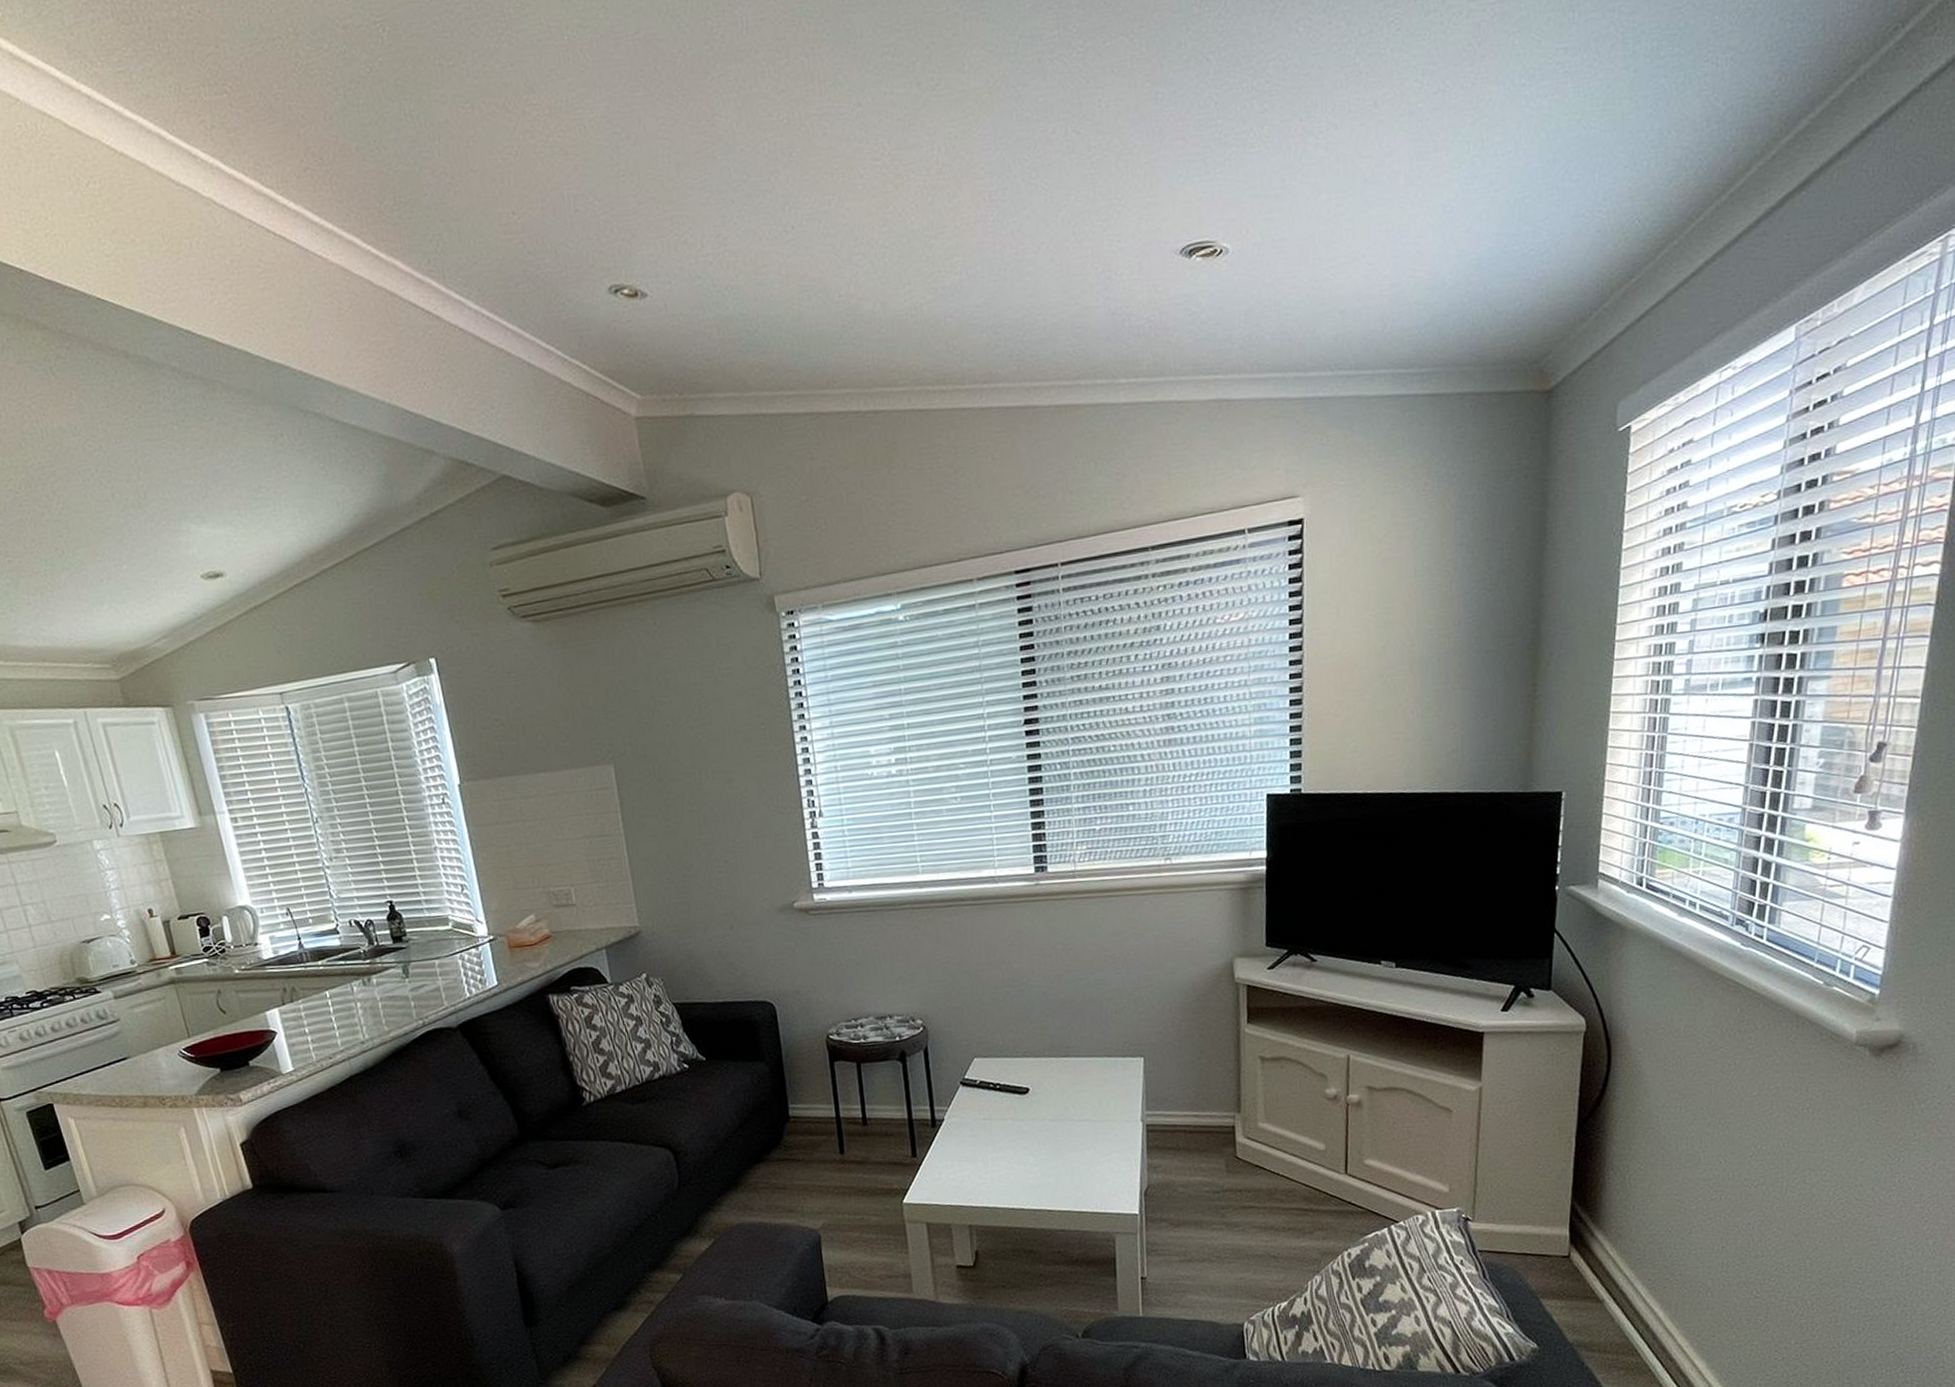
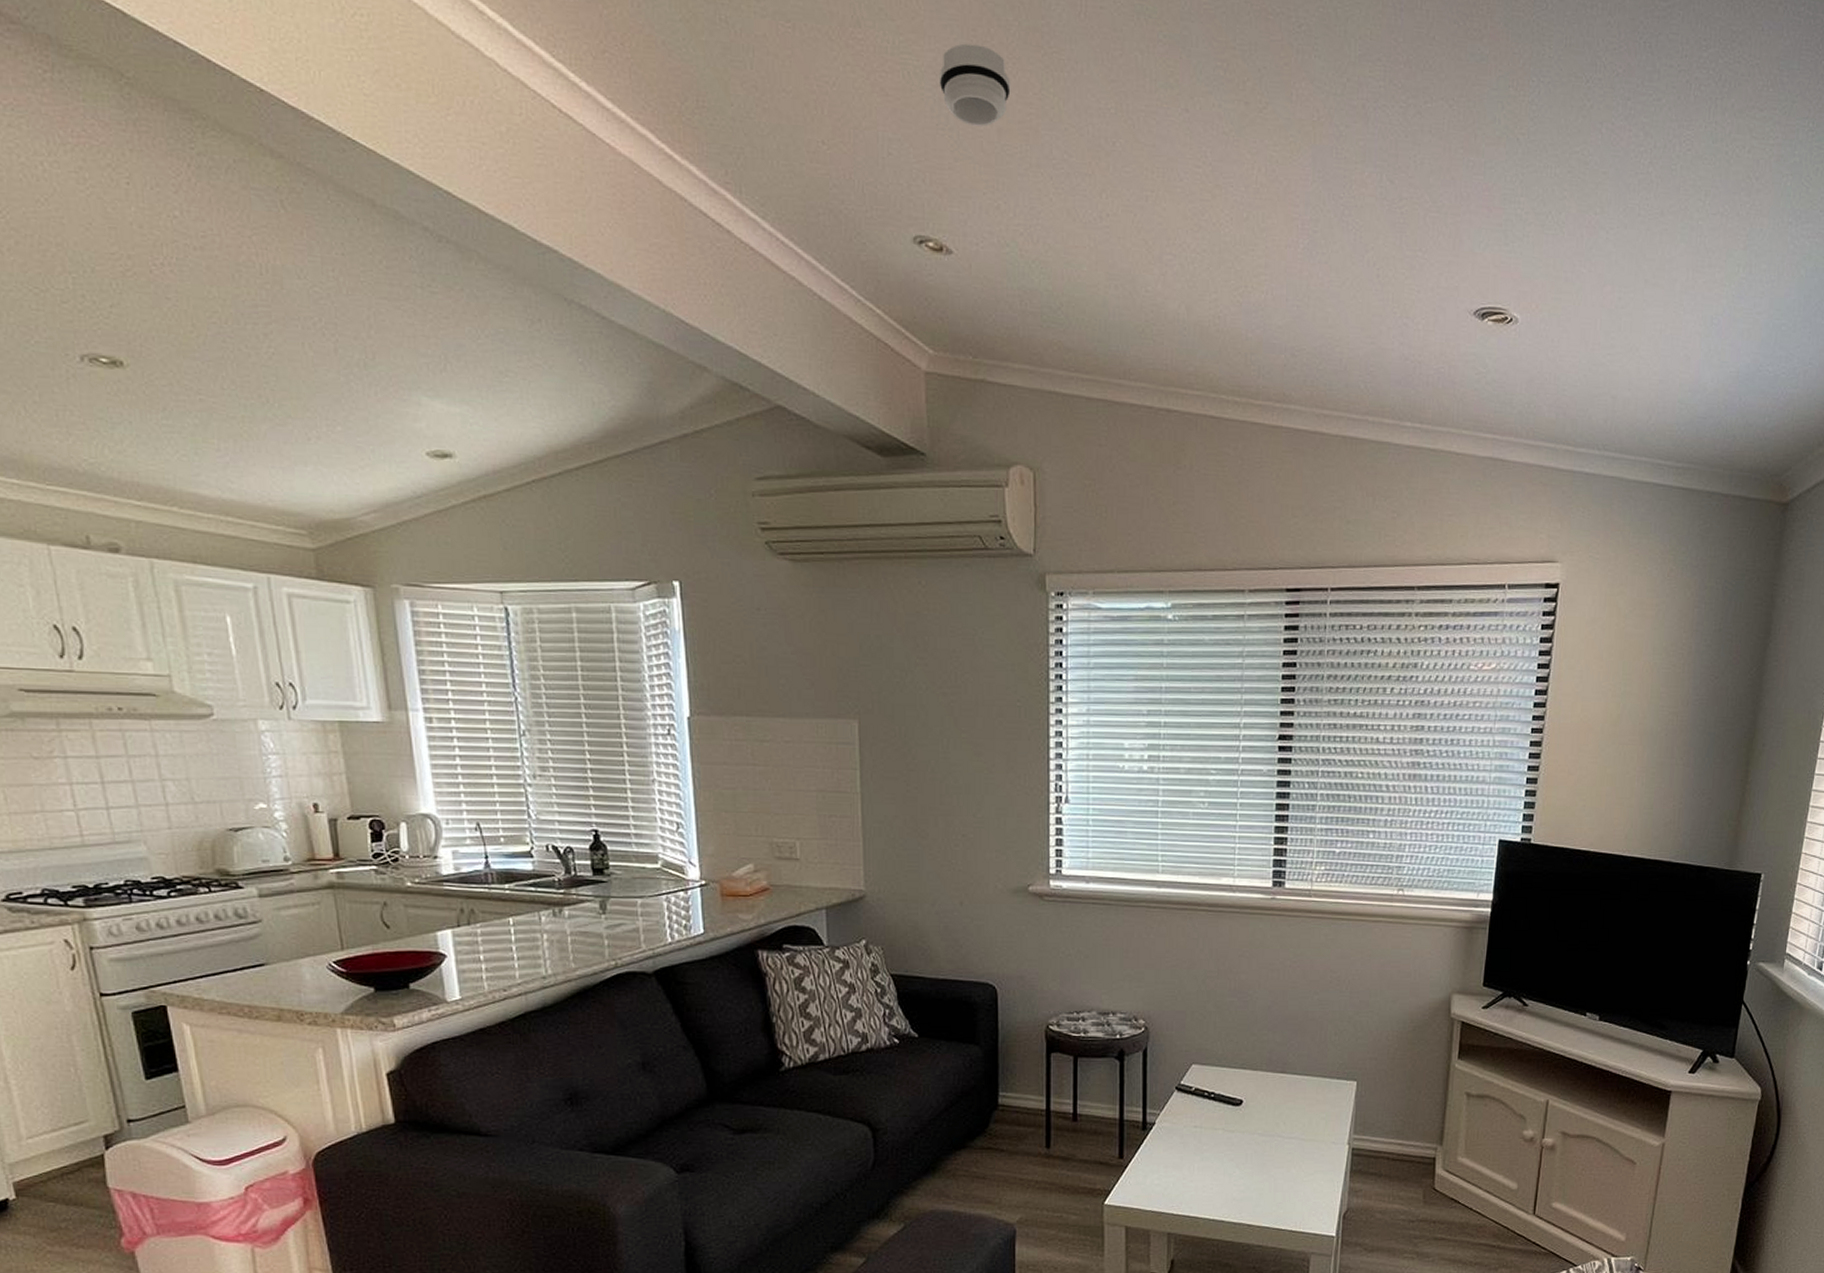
smoke detector: none [613,84,684,167] -> present [939,43,1011,127]

